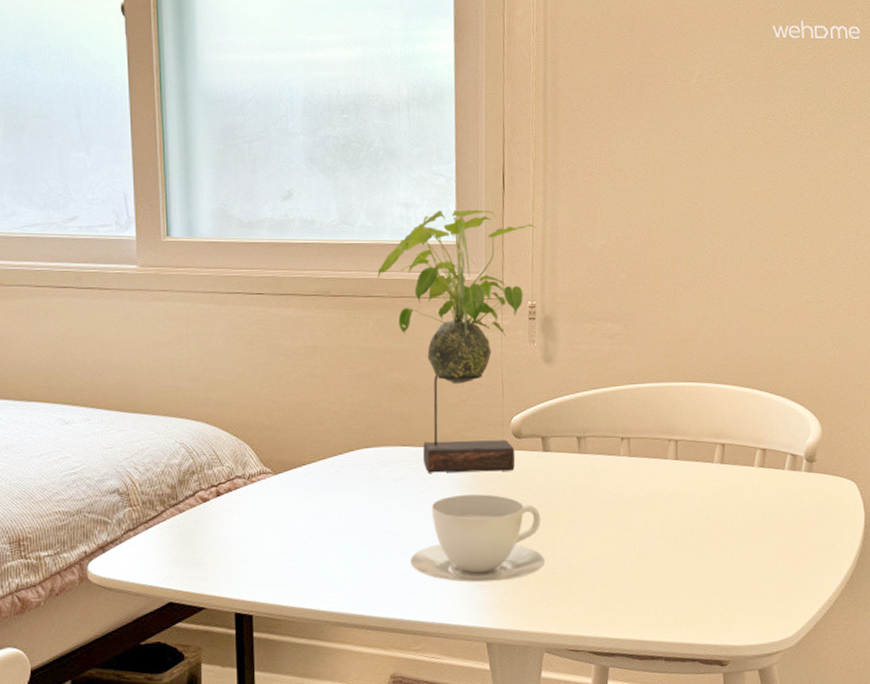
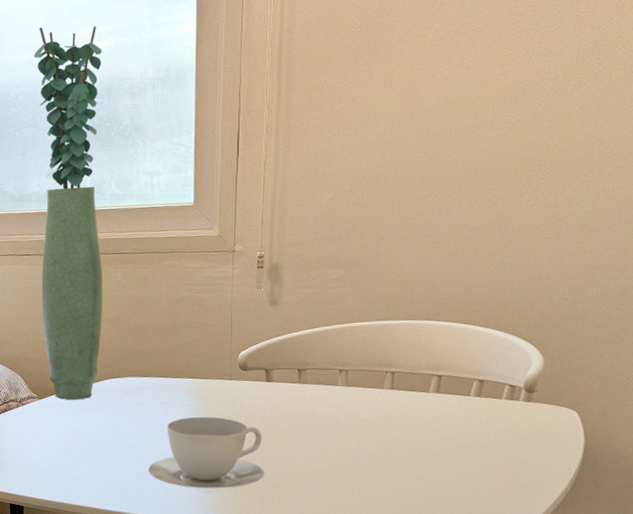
vase: none [266,25,353,476] -> present [33,26,103,400]
plant: present [377,209,536,473] -> none [124,173,267,399]

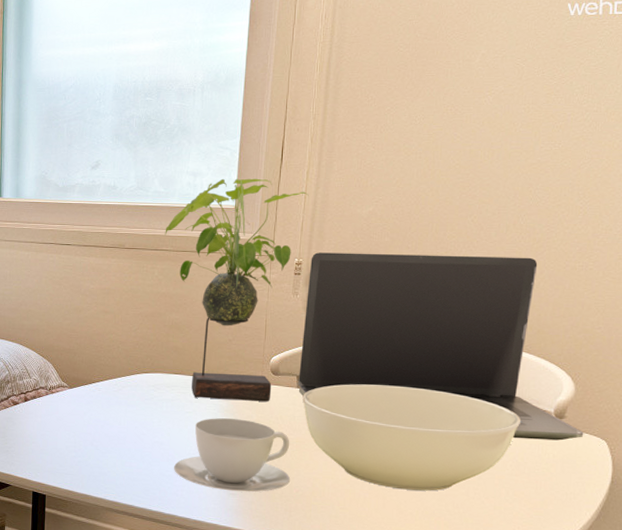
vase: present [33,26,103,400] -> none [78,24,154,392]
plant: none [124,173,267,399] -> present [165,178,309,402]
laptop computer: none [267,233,555,416] -> present [298,252,584,441]
bowl: none [272,372,492,475] -> present [302,384,522,491]

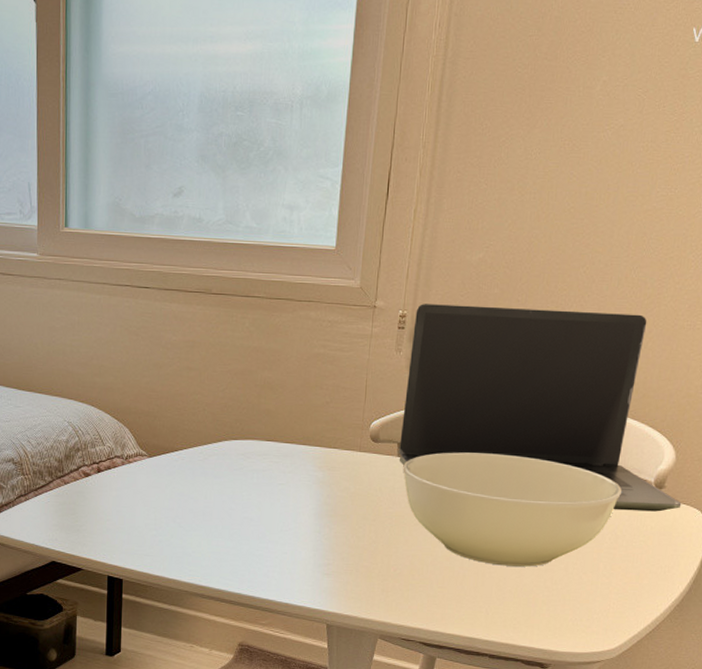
plant: present [165,178,309,402] -> none [257,214,416,472]
teacup: present [174,418,291,492] -> none [265,490,389,572]

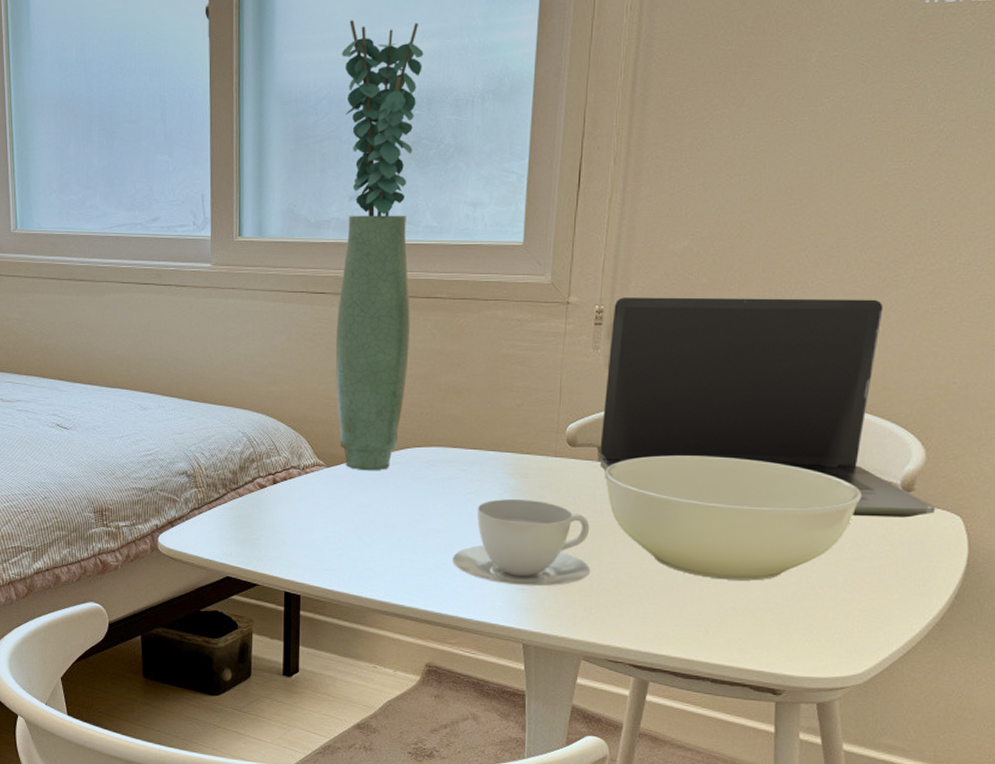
vase: none [158,15,247,462] -> present [335,20,424,471]
teacup: none [265,490,389,572] -> present [453,499,591,587]

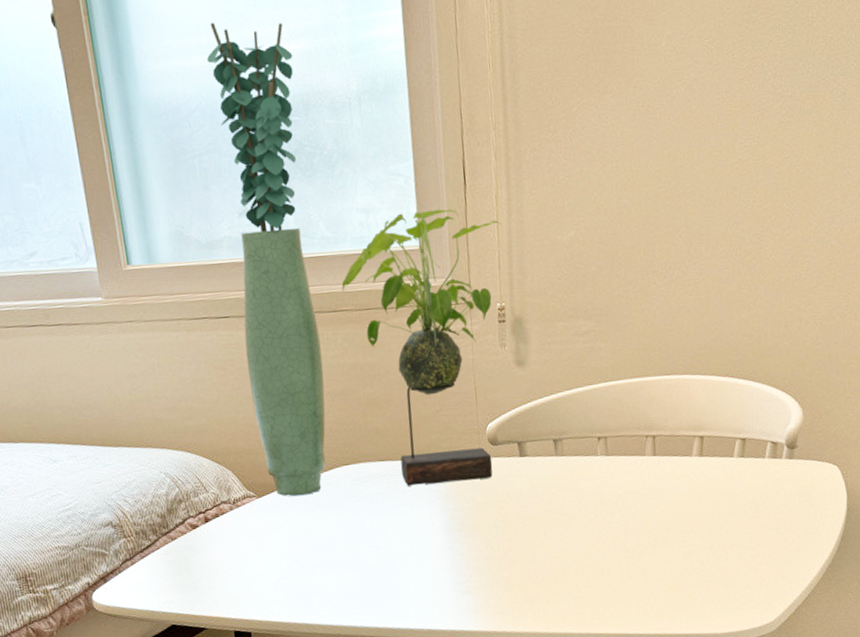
plant: none [439,208,612,478] -> present [341,209,502,486]
teacup: present [453,499,591,587] -> none [396,503,528,590]
laptop computer: present [599,297,936,518] -> none [514,272,817,478]
bowl: present [604,455,863,581] -> none [527,436,755,555]

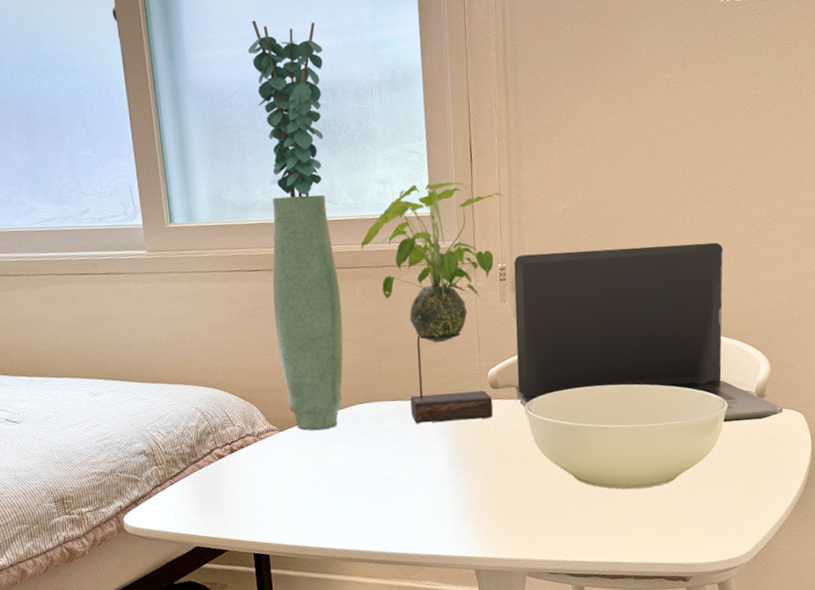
laptop computer: none [514,272,817,478] -> present [514,242,784,423]
bowl: none [527,436,755,555] -> present [524,384,729,490]

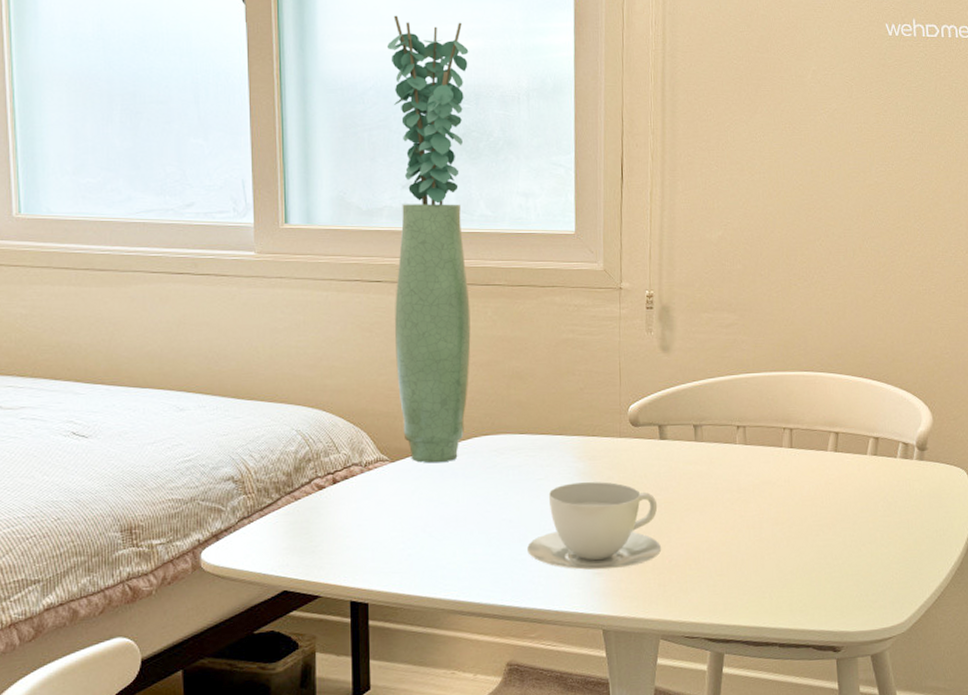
plant: present [360,182,503,424] -> none [496,200,654,461]
teacup: none [404,440,524,519] -> present [527,482,662,571]
laptop computer: present [514,242,784,423] -> none [660,282,946,477]
bowl: present [524,384,729,490] -> none [666,428,888,546]

